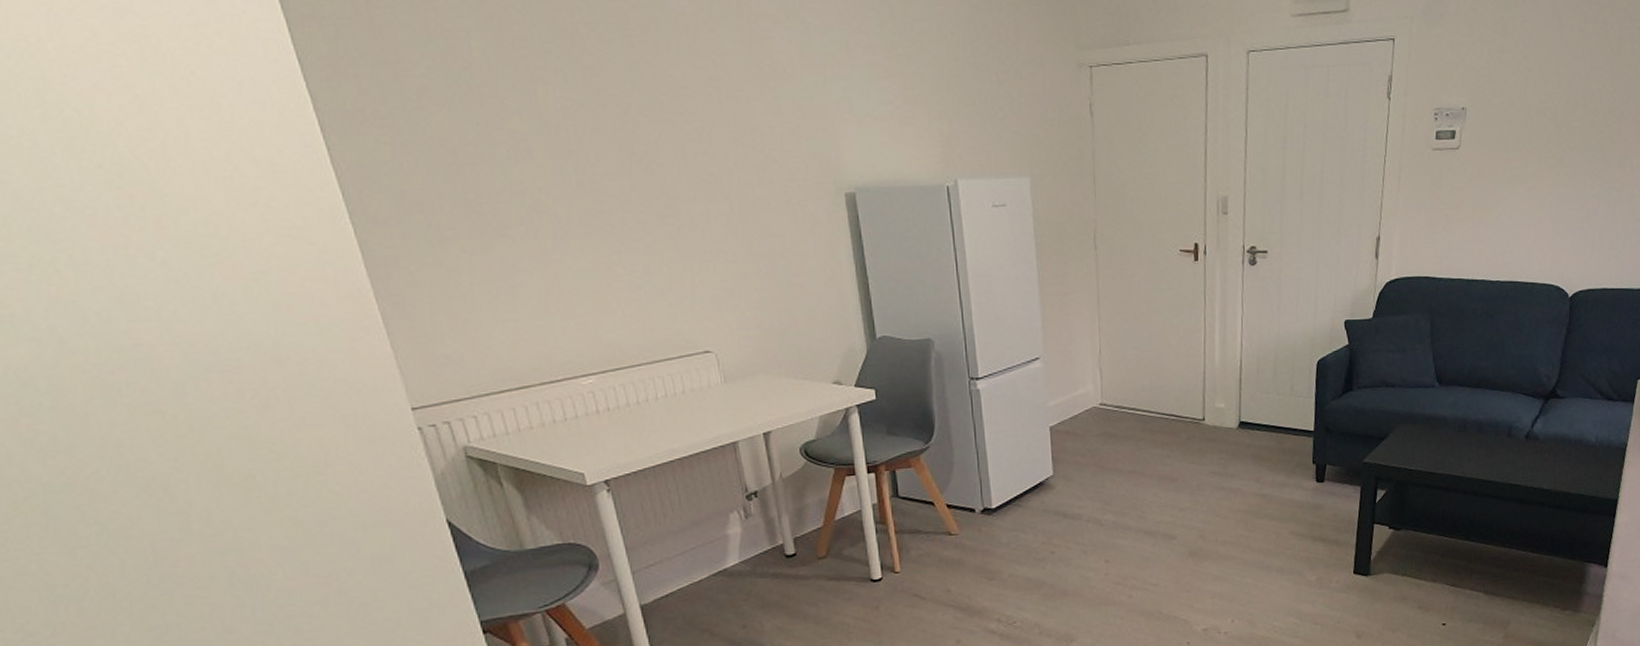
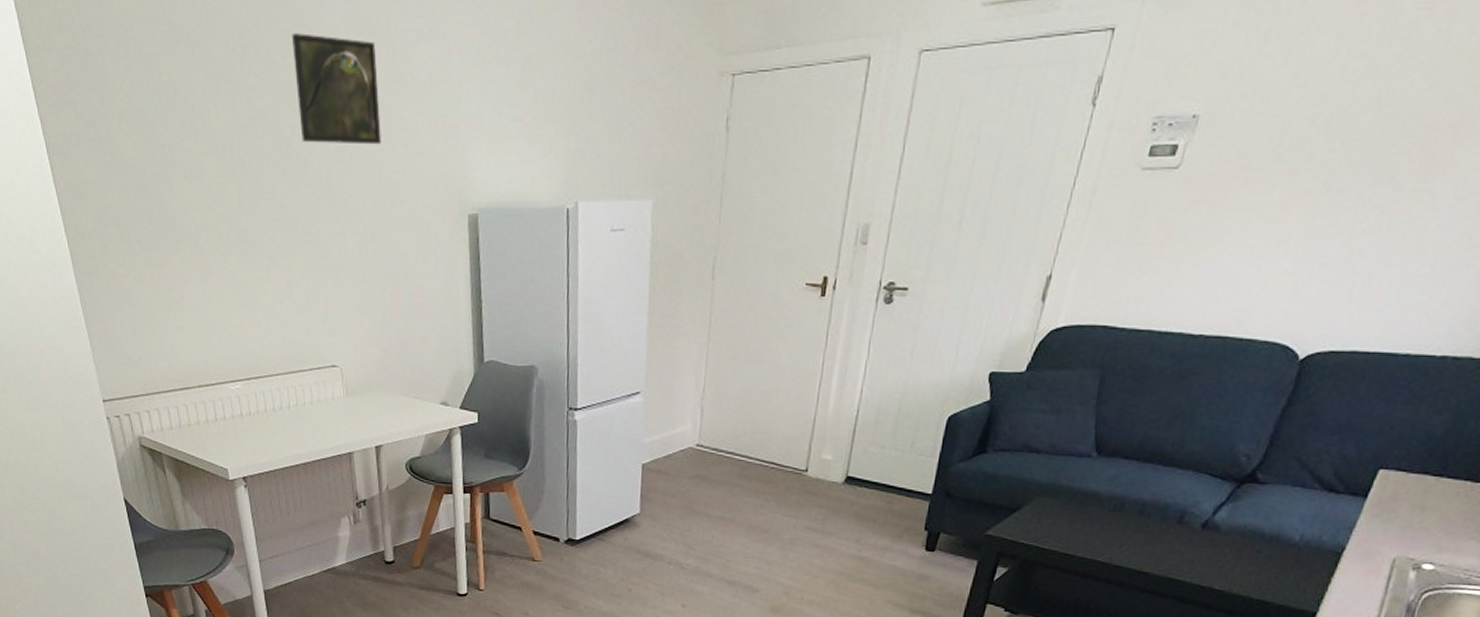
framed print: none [630,13,742,126] -> present [291,33,381,145]

